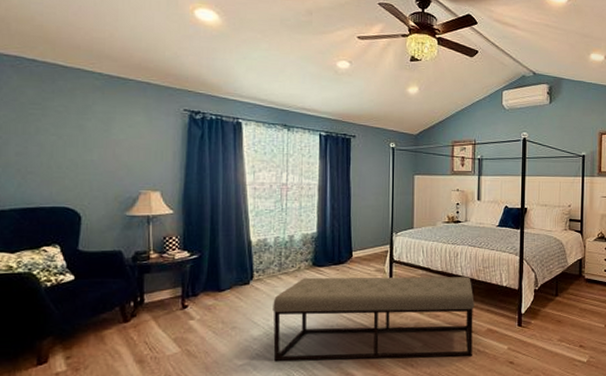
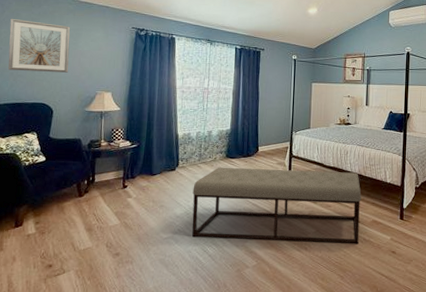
picture frame: none [11,97,100,168] -> present [8,18,71,73]

